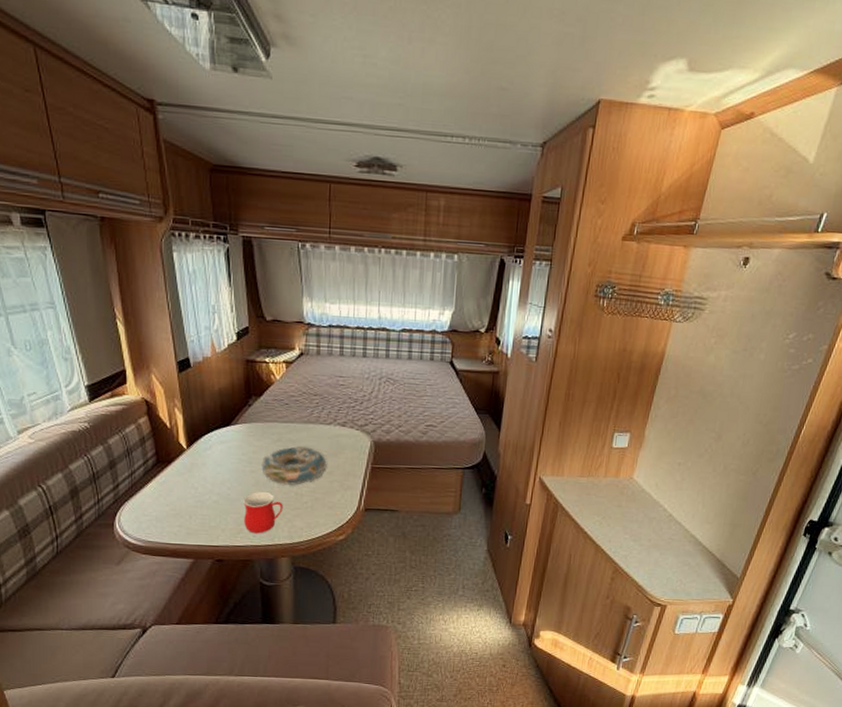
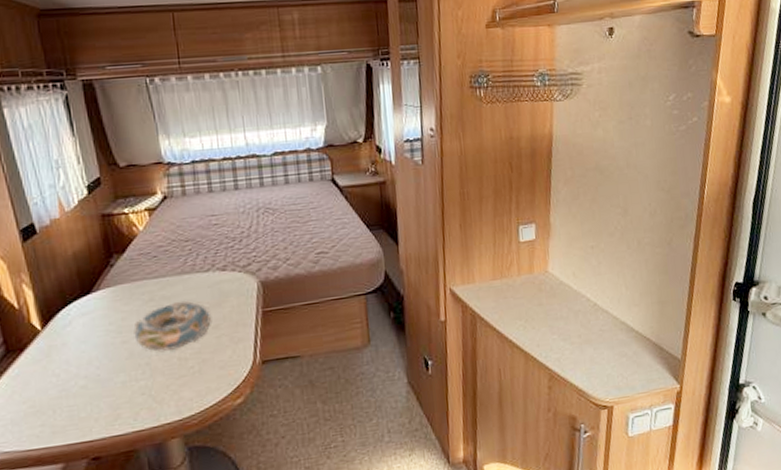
mug: present [243,491,283,534] -> none [117,363,166,417]

